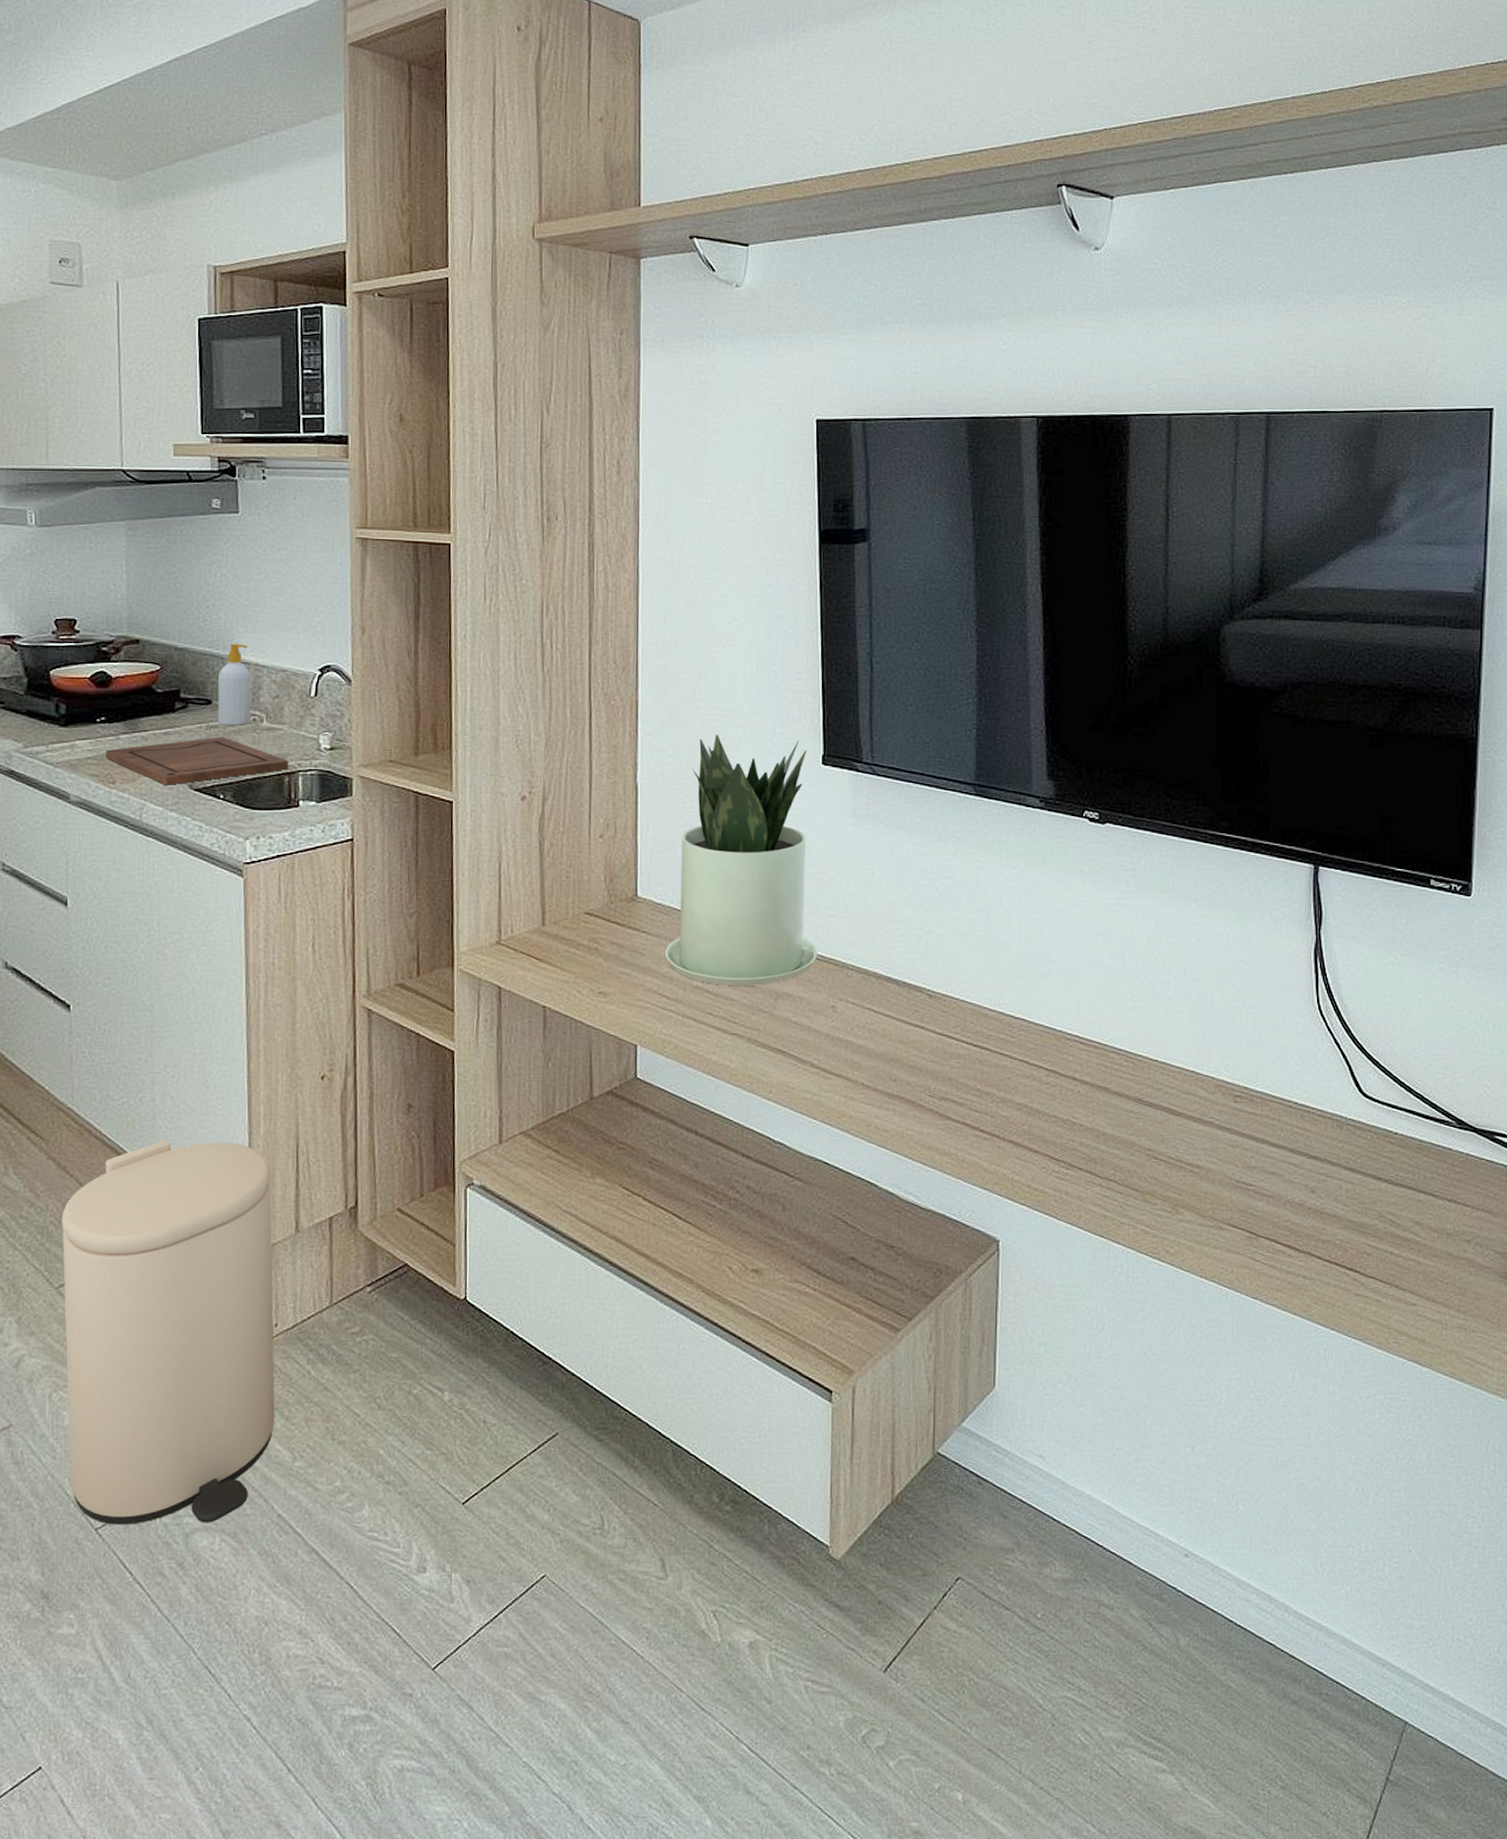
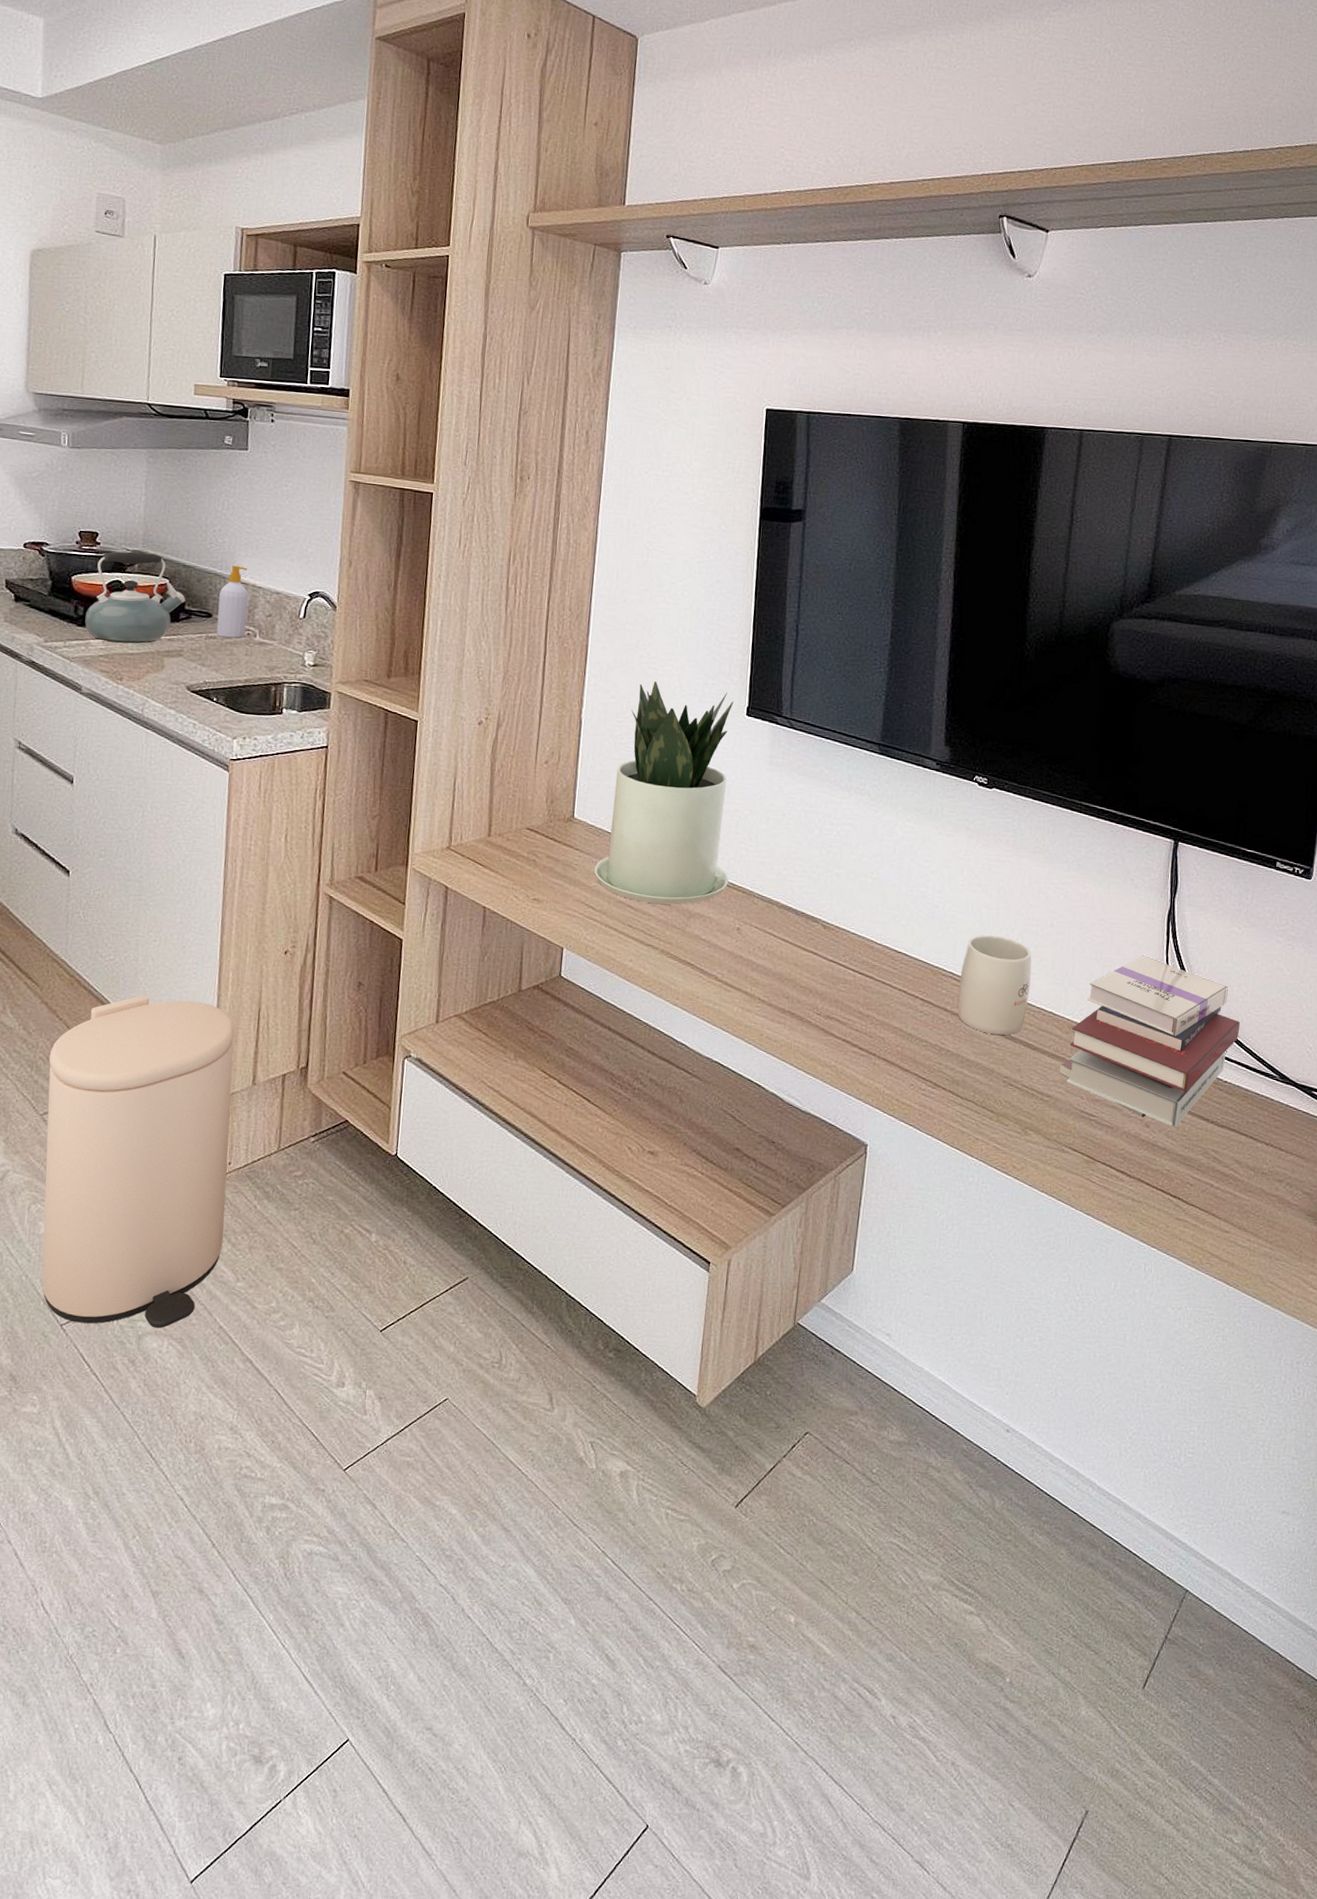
kettle: none [68,637,181,743] -> present [85,551,186,644]
cutting board: present [105,736,288,785] -> none [115,646,276,686]
mug: none [1088,990,1167,1102] -> present [957,935,1032,1035]
books: none [1208,998,1407,1190] -> present [1059,955,1241,1127]

